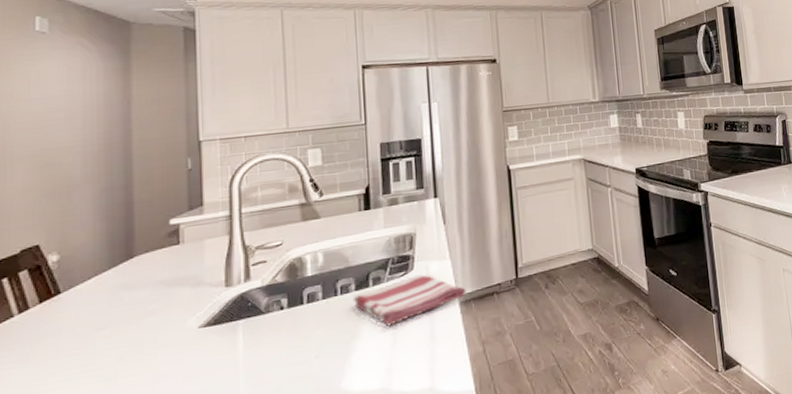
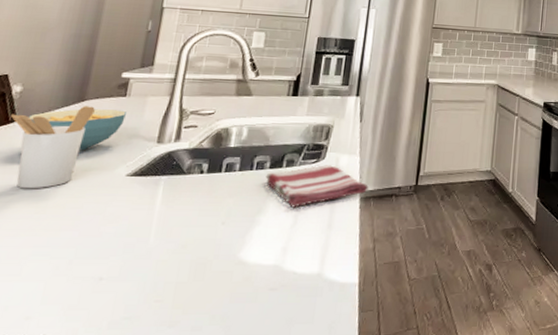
utensil holder: none [52,261,147,364] -> present [10,106,95,189]
cereal bowl: none [73,259,184,312] -> present [28,109,126,151]

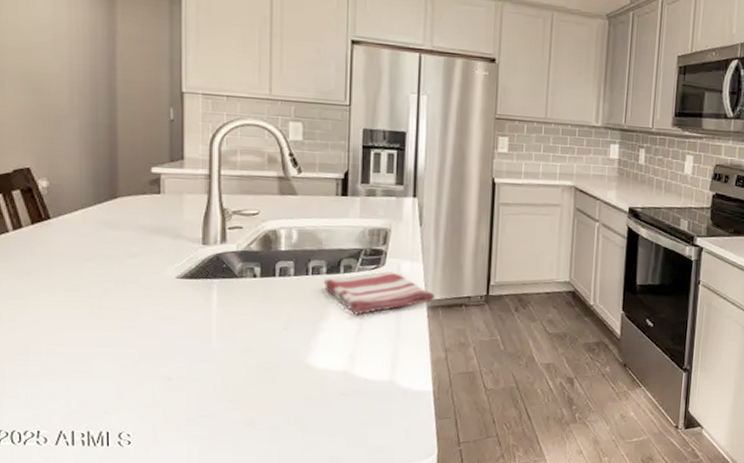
utensil holder: present [10,106,95,189] -> none [42,203,130,290]
cereal bowl: present [28,109,126,151] -> none [61,207,164,251]

